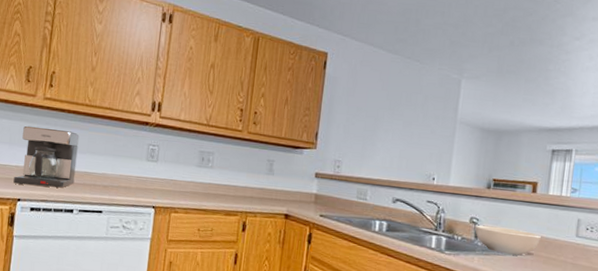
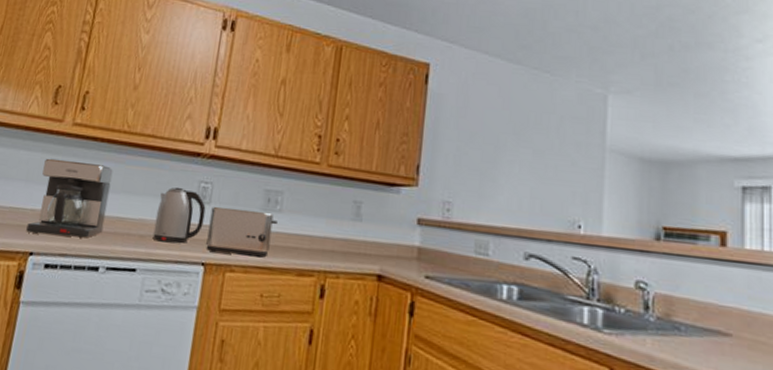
kettle: none [114,148,154,192] -> present [152,187,206,244]
toaster: none [154,163,210,202] -> present [205,206,277,258]
bowl: present [475,224,542,256] -> none [644,291,742,337]

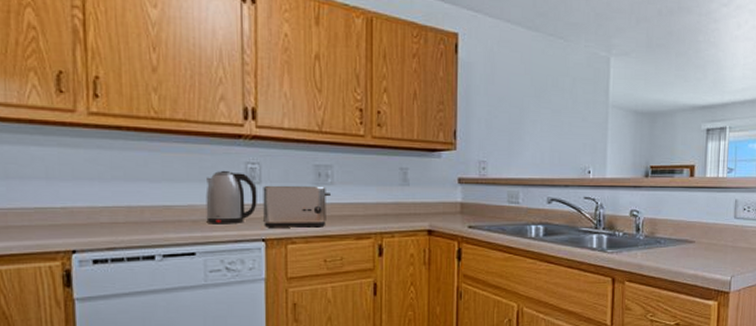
coffee maker: present [26,158,113,238] -> none [61,152,151,231]

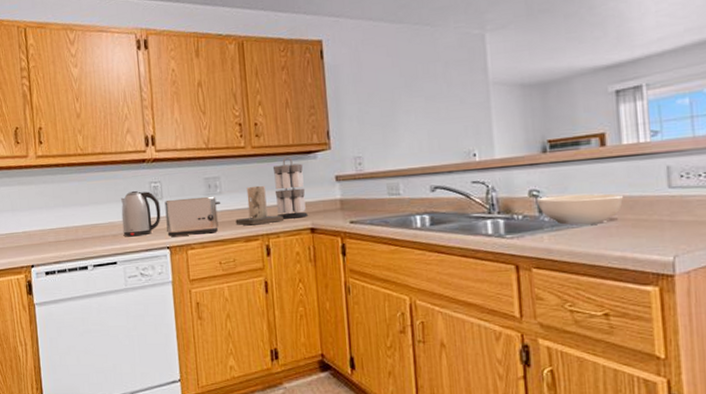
paper towel roll: none [346,179,400,222] -> present [235,185,283,226]
spice rack: none [393,152,426,218] -> present [272,157,308,219]
bowl: none [636,217,702,245] -> present [537,193,624,226]

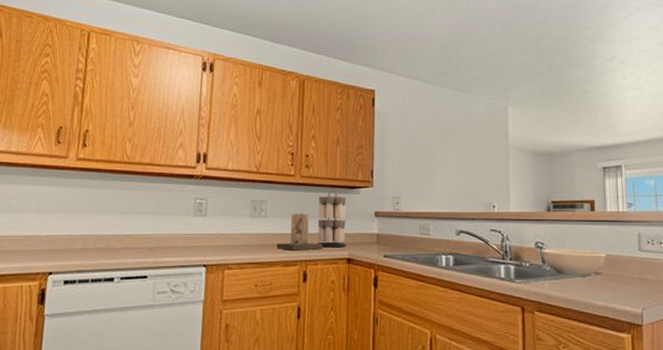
kettle: present [121,190,161,237] -> none [159,204,203,251]
toaster: present [164,196,220,237] -> none [205,217,264,256]

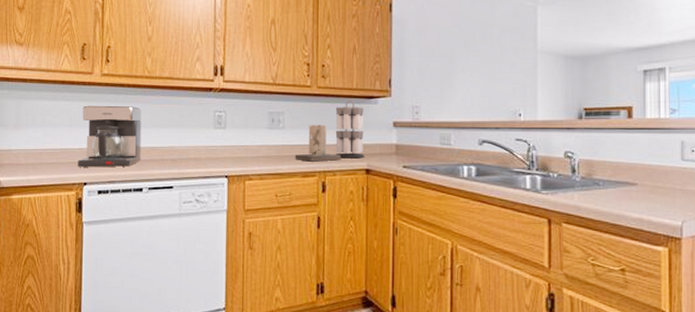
coffee maker: none [43,190,118,256] -> present [78,105,142,168]
bowl: present [541,249,607,276] -> none [571,158,645,187]

